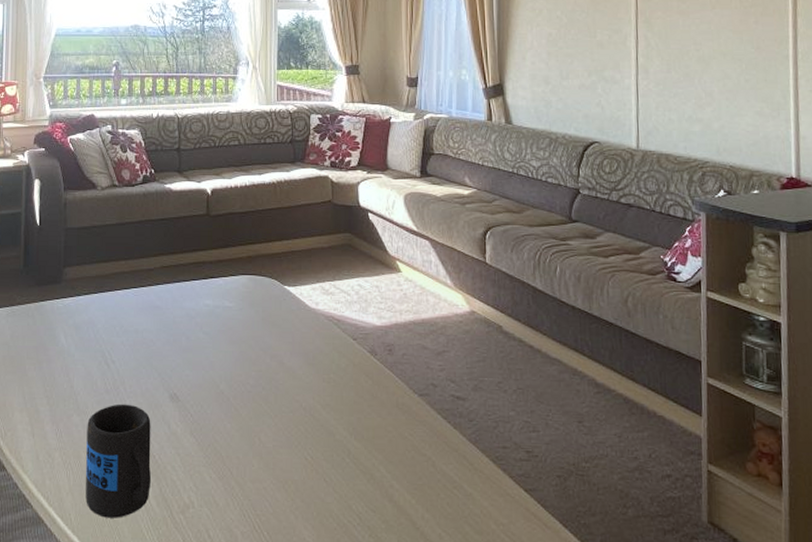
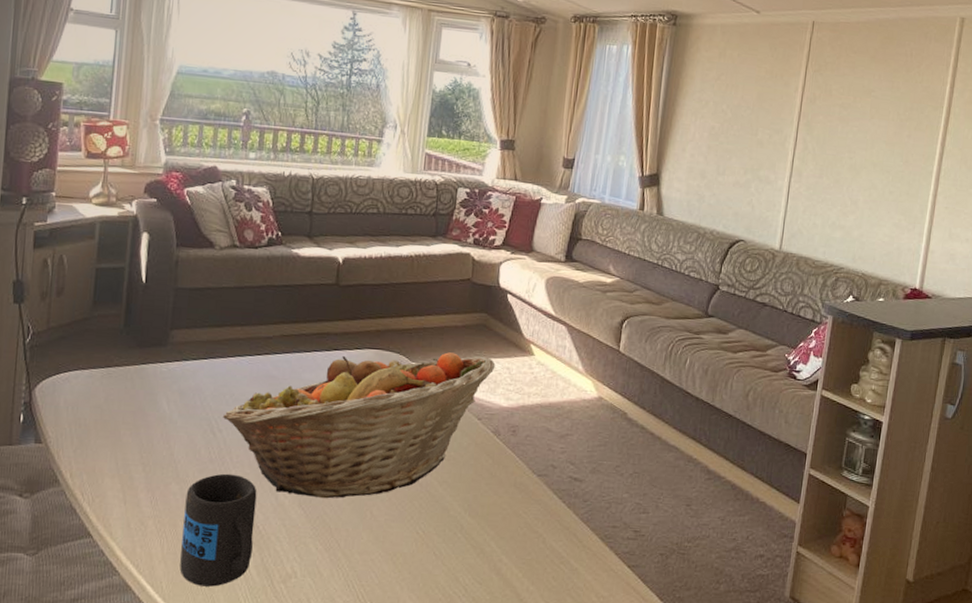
fruit basket: none [115,274,364,426] -> present [223,352,496,499]

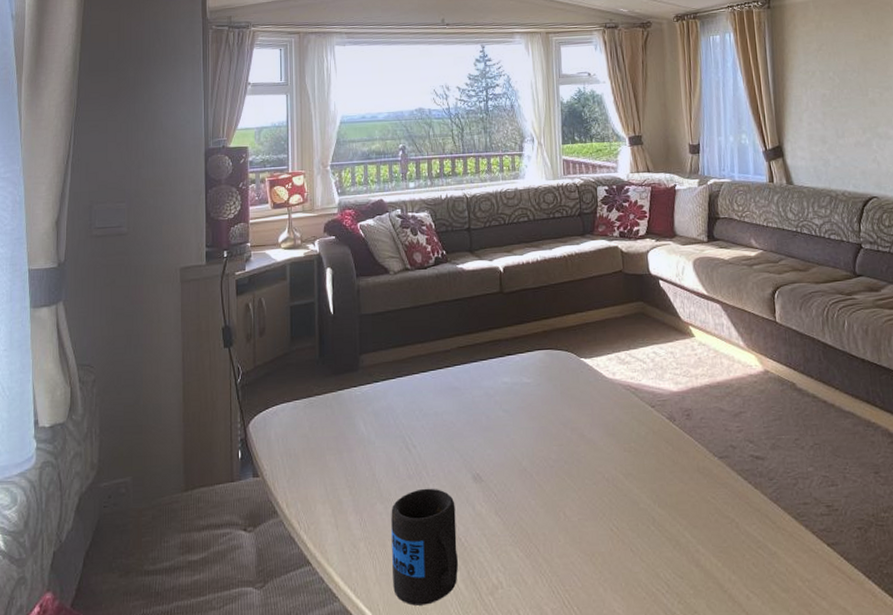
fruit basket: present [223,352,496,499] -> none [415,344,660,504]

